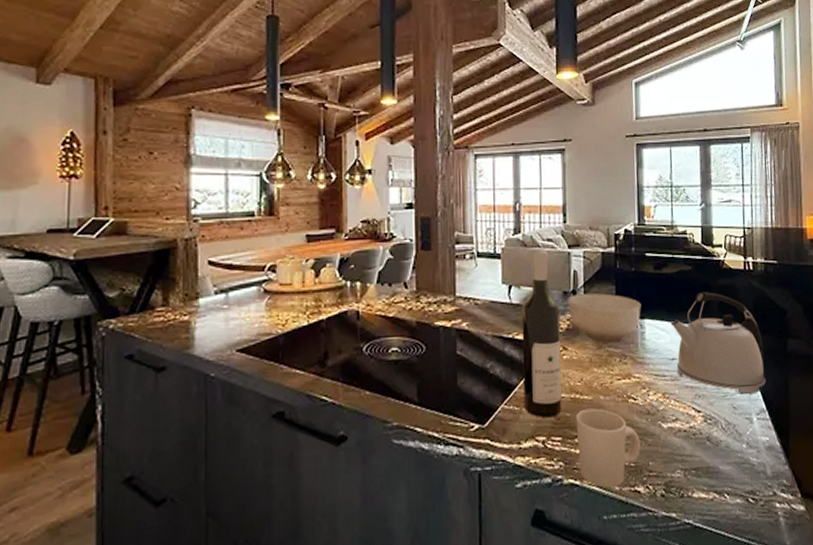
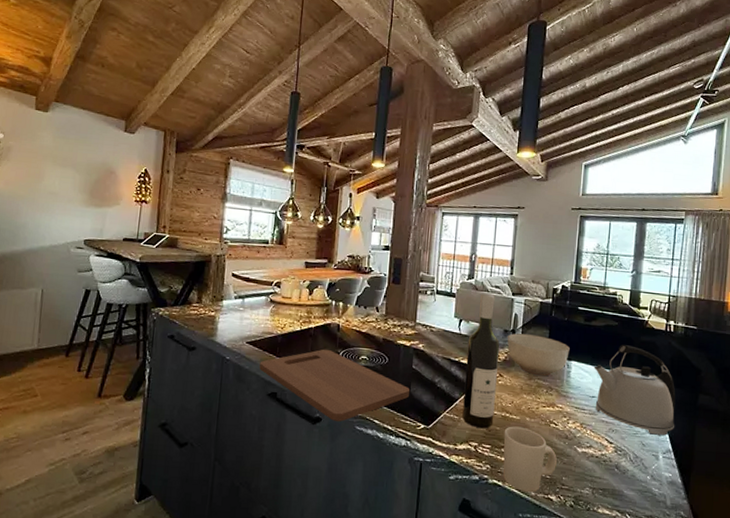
cutting board: none [257,345,456,437] -> present [259,349,409,422]

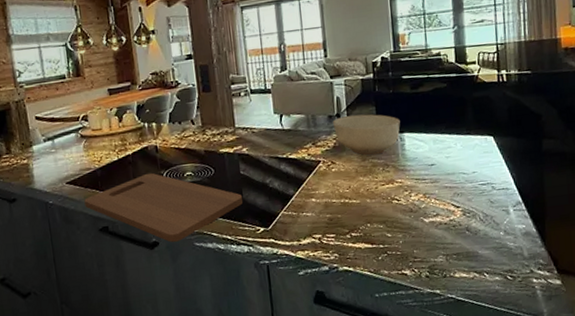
bottle: present [462,293,500,429] -> none [292,81,334,220]
mug: present [502,426,557,493] -> none [346,209,406,273]
kettle: present [594,345,676,436] -> none [428,104,521,190]

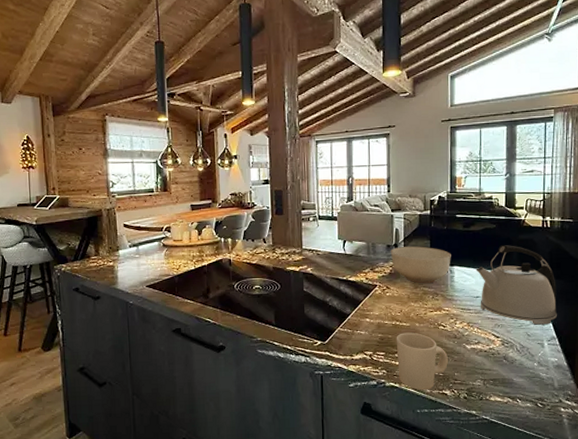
cutting board: present [84,172,243,242] -> none [161,283,303,347]
mug: none [346,209,406,273] -> present [396,332,448,391]
kettle: none [428,104,521,190] -> present [476,245,557,325]

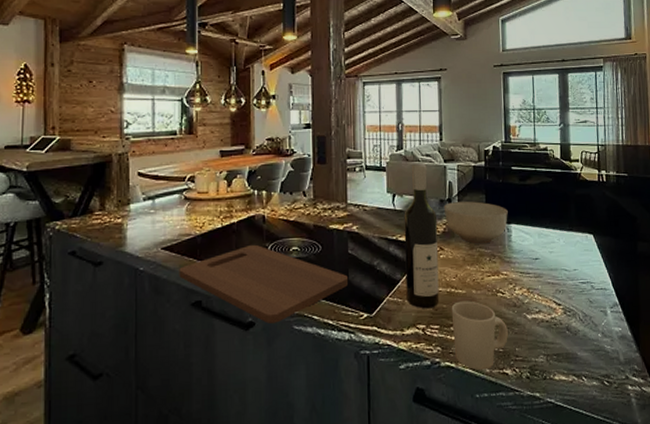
cutting board: none [161,283,303,347] -> present [179,244,348,324]
bottle: none [353,213,385,338] -> present [404,163,440,309]
kettle: present [476,245,557,325] -> none [534,200,618,290]

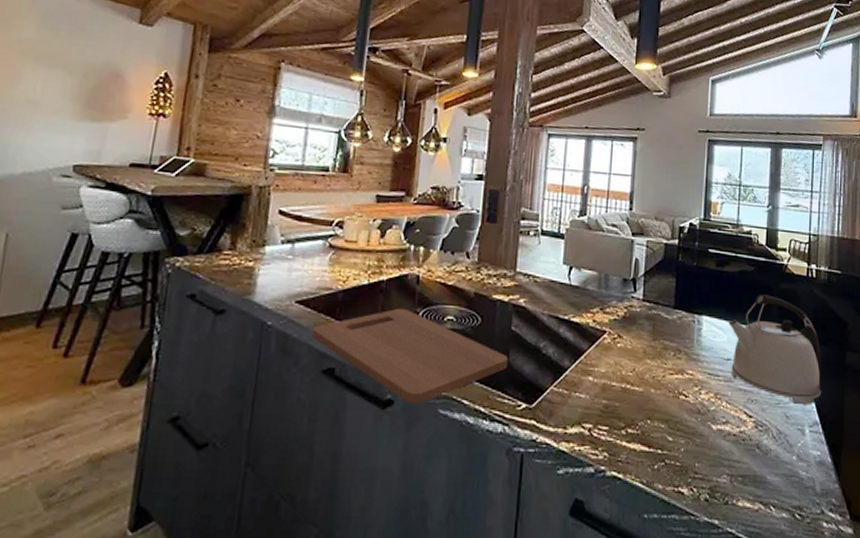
bottle: present [404,163,440,309] -> none [573,233,619,406]
bowl: present [443,201,508,244] -> none [626,283,700,336]
mug: present [451,300,508,371] -> none [623,400,688,486]
kettle: none [534,200,618,290] -> present [728,294,821,404]

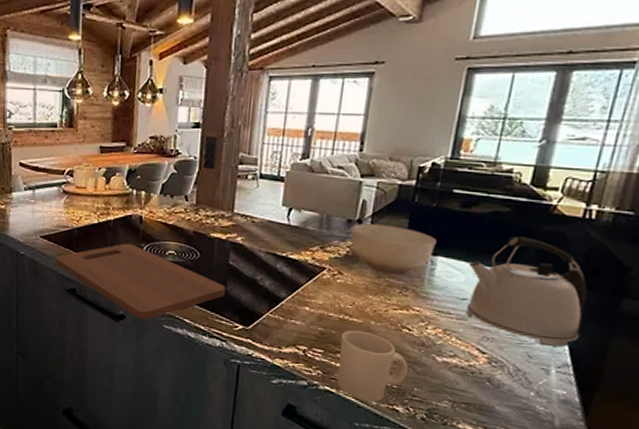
mug: none [623,400,688,486] -> present [337,330,408,403]
bowl: none [626,283,700,336] -> present [350,223,437,275]

